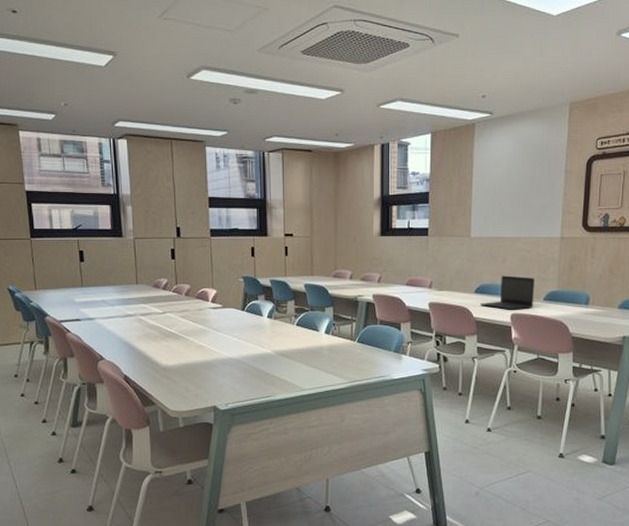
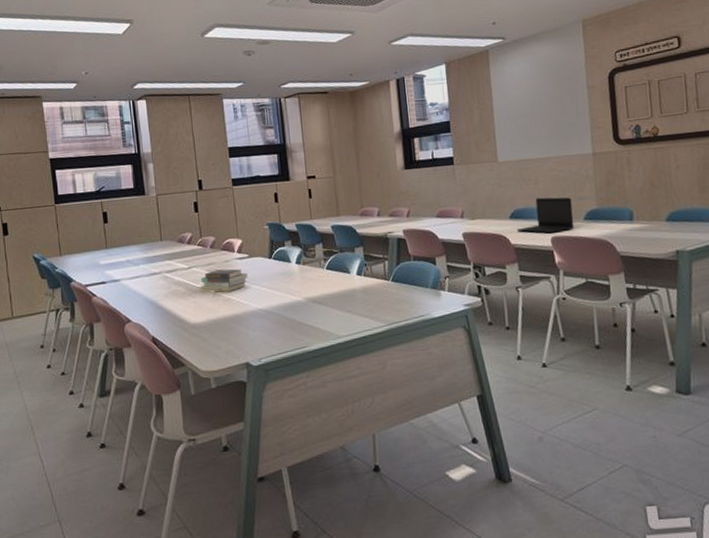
books: none [172,317,220,340] -> present [199,269,248,293]

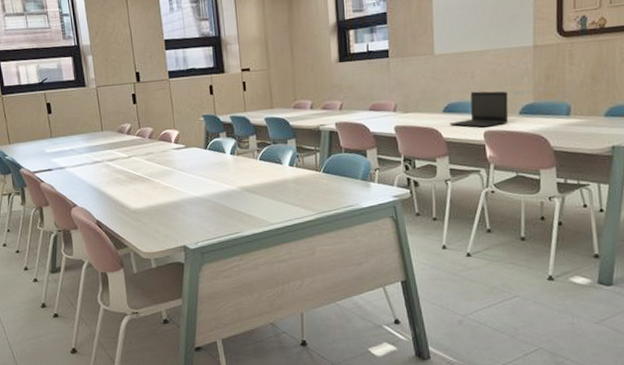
books: present [199,269,248,293] -> none [139,158,185,181]

